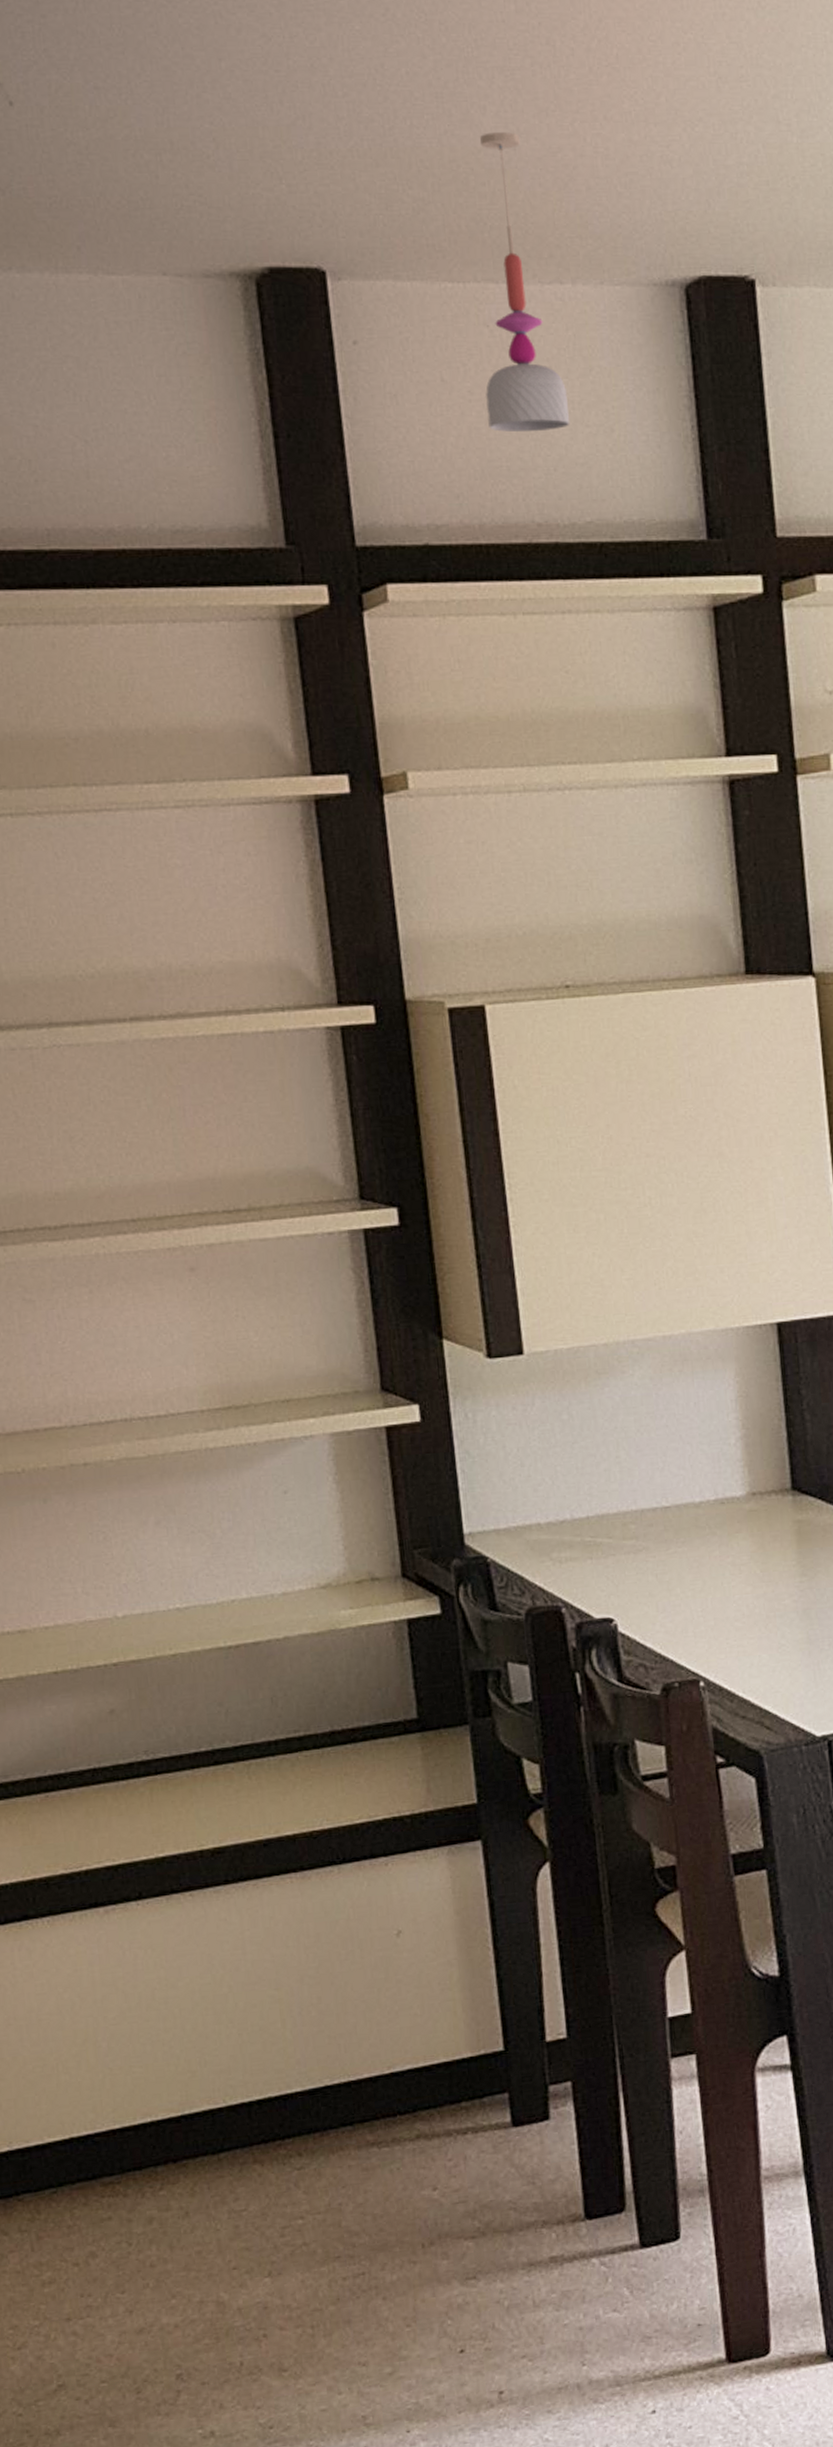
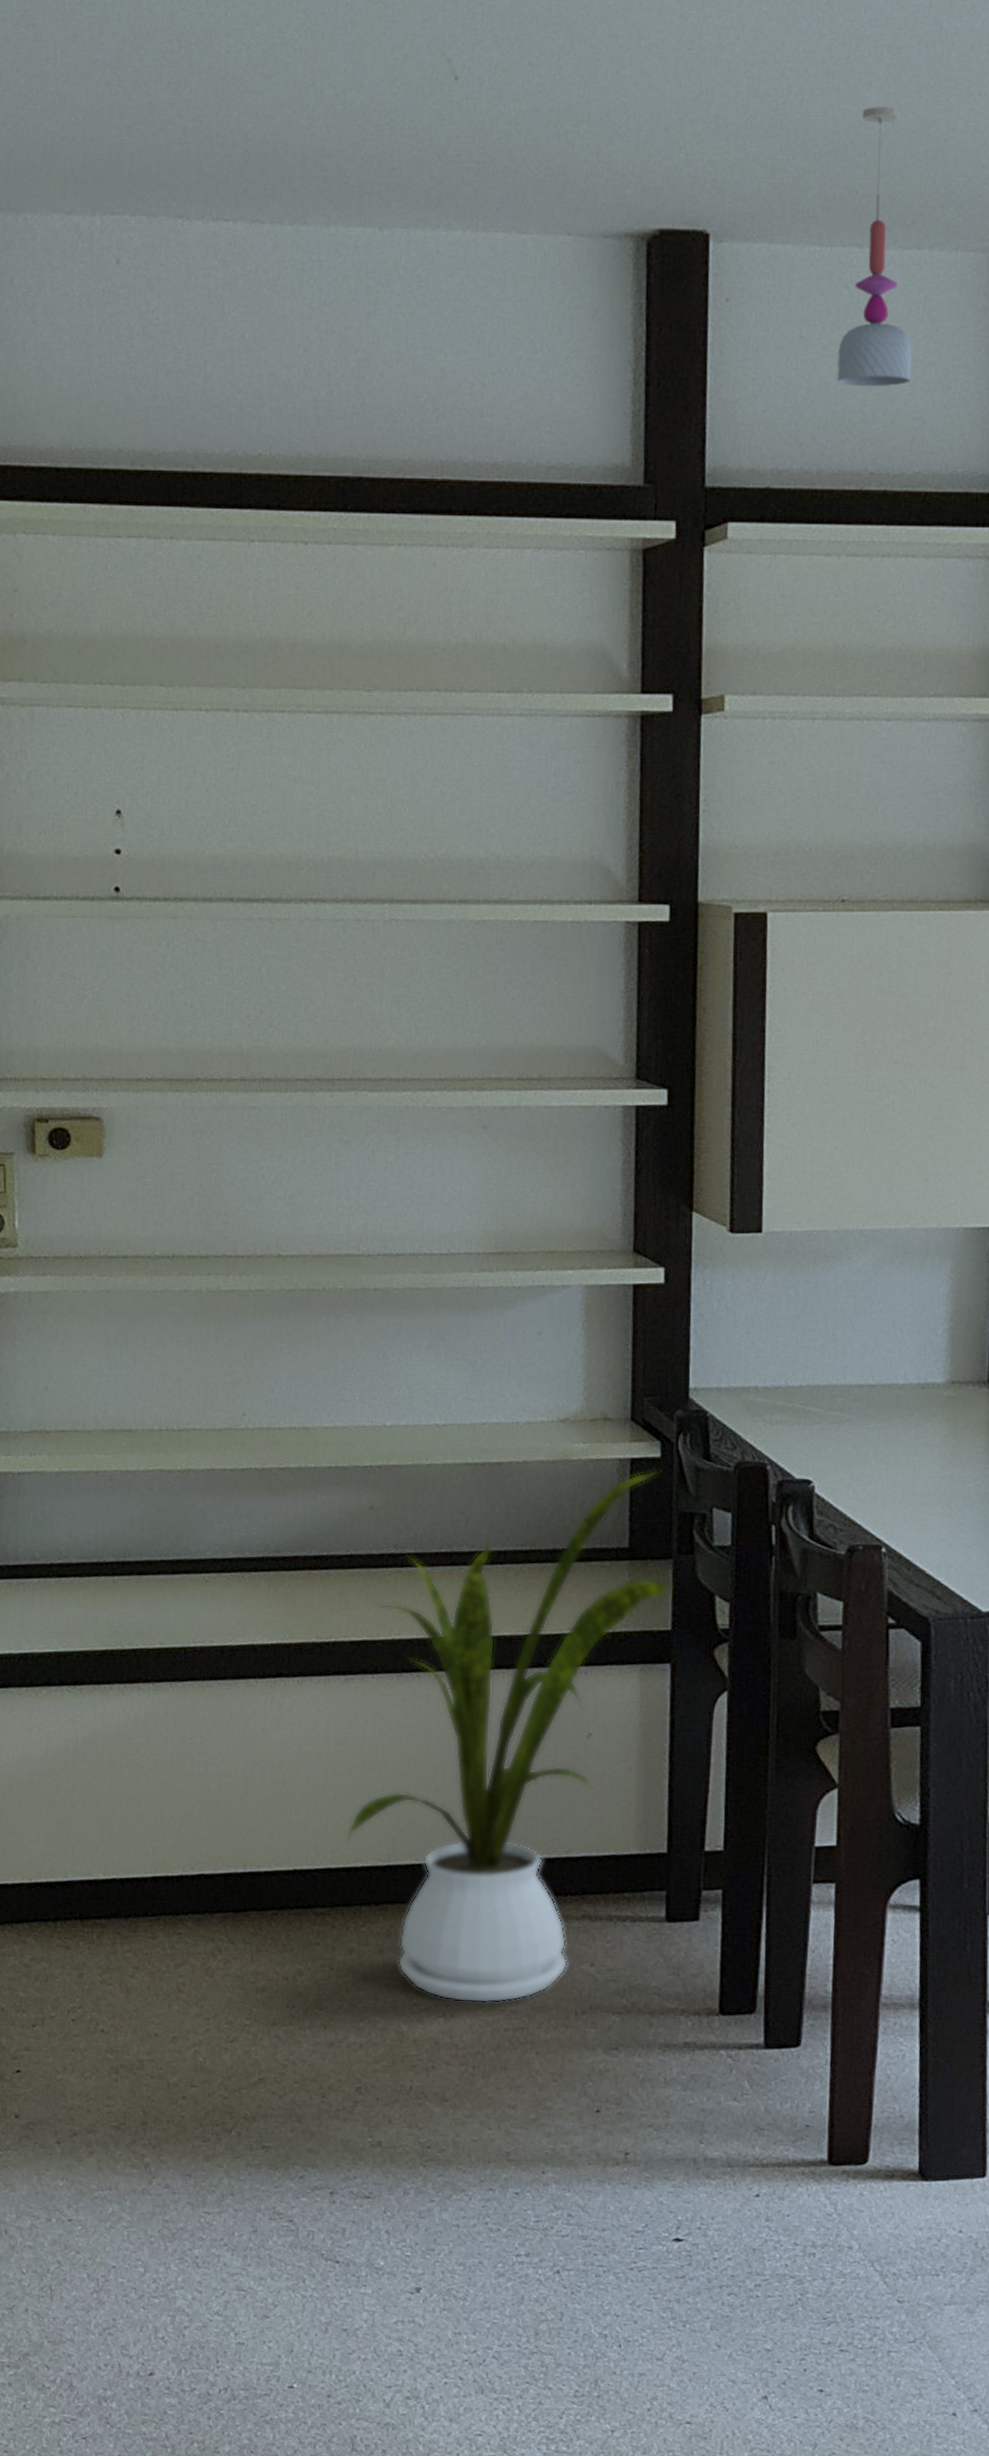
house plant: none [129,1628,474,2257] -> present [347,1470,674,2004]

